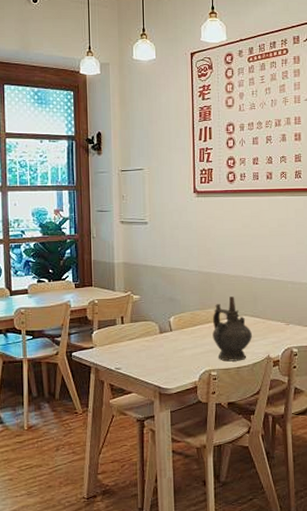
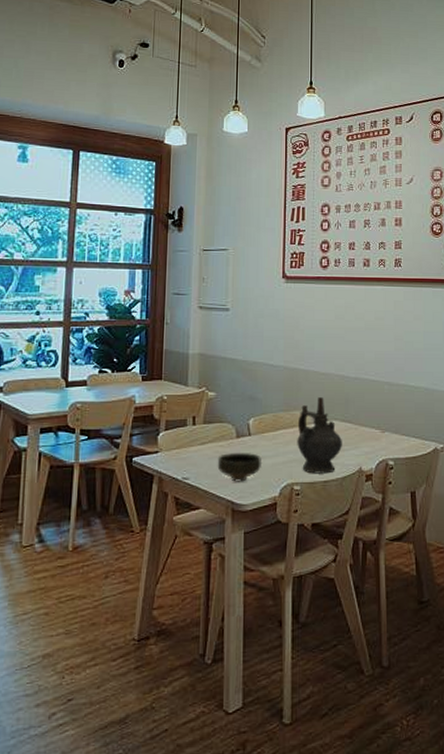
bowl: none [144,346,183,370] -> present [217,453,263,482]

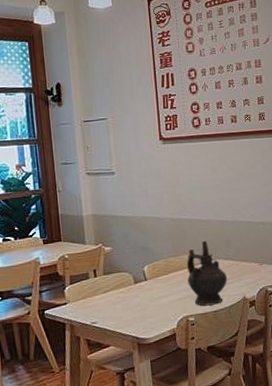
bowl: present [217,453,263,482] -> none [120,295,160,321]

